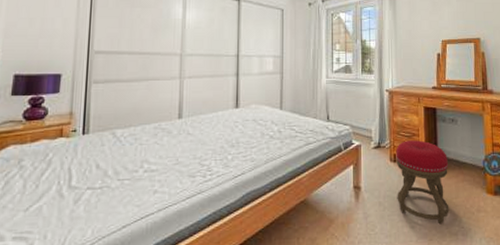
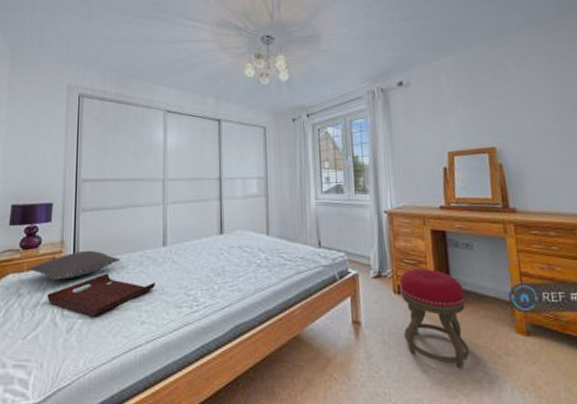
pillow: none [33,122,134,152] -> present [29,250,121,280]
serving tray: none [53,144,169,187] -> present [47,273,155,316]

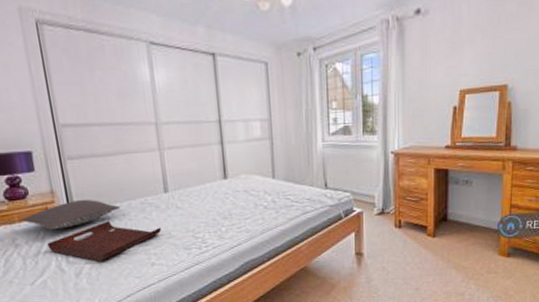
stool: present [399,268,470,369] -> none [401,204,458,286]

